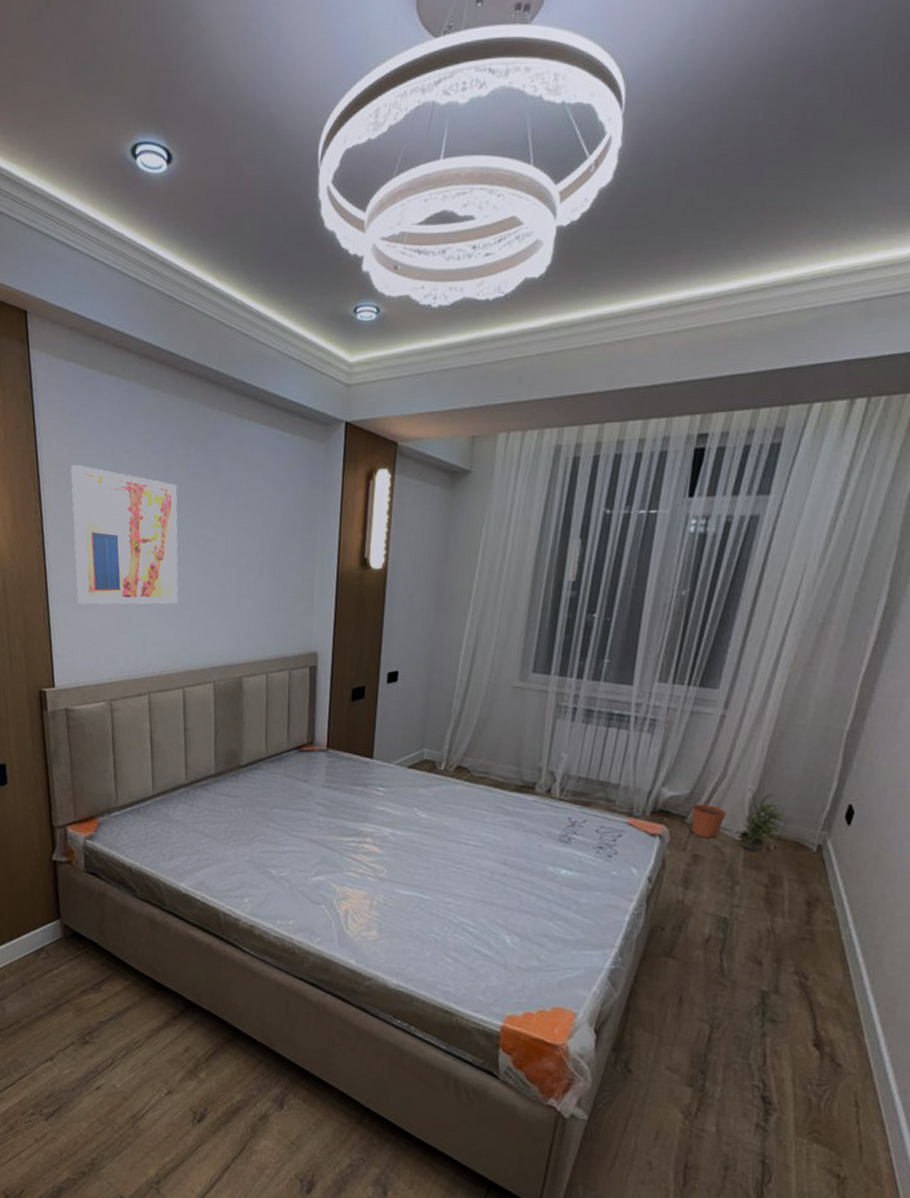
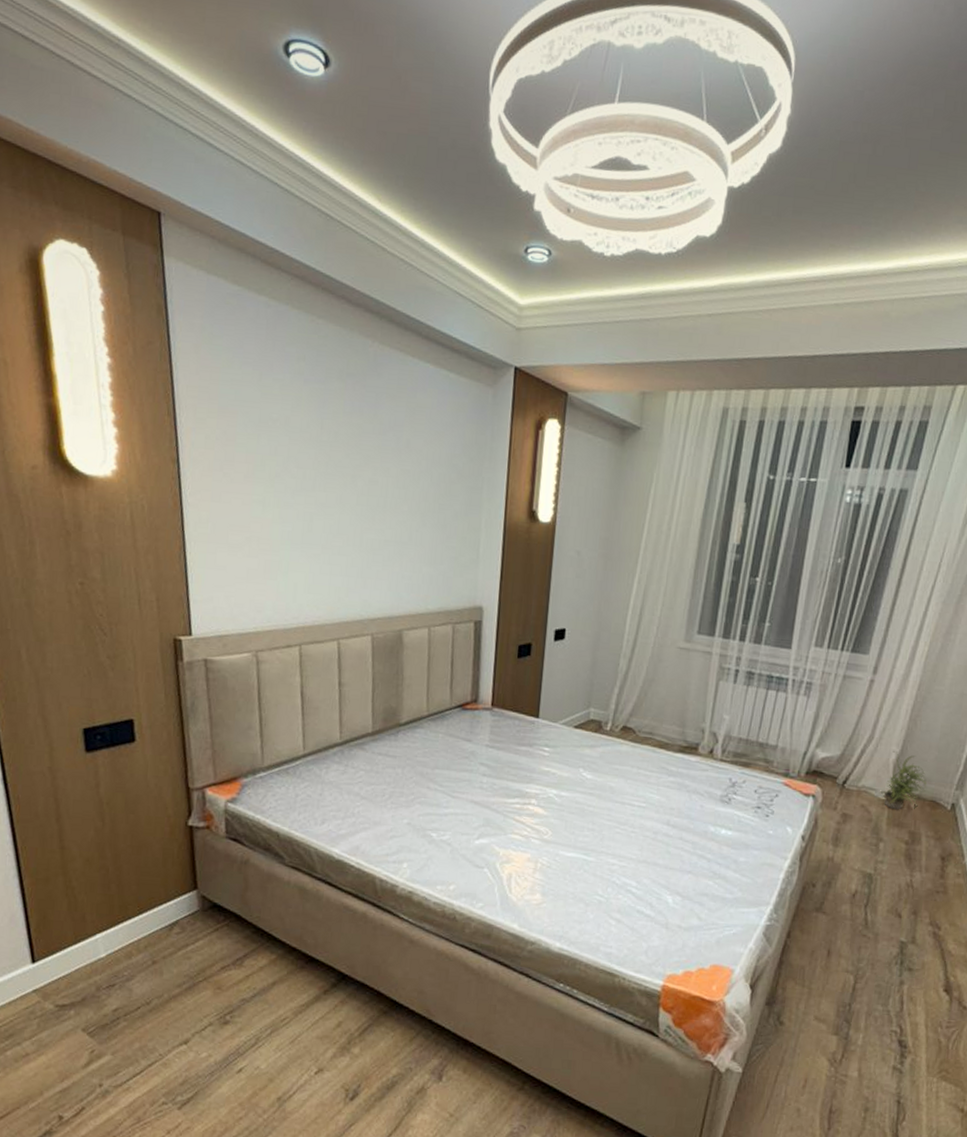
wall art: present [71,465,178,605] -> none [212,390,333,549]
plant pot: present [690,798,727,838] -> none [841,759,873,798]

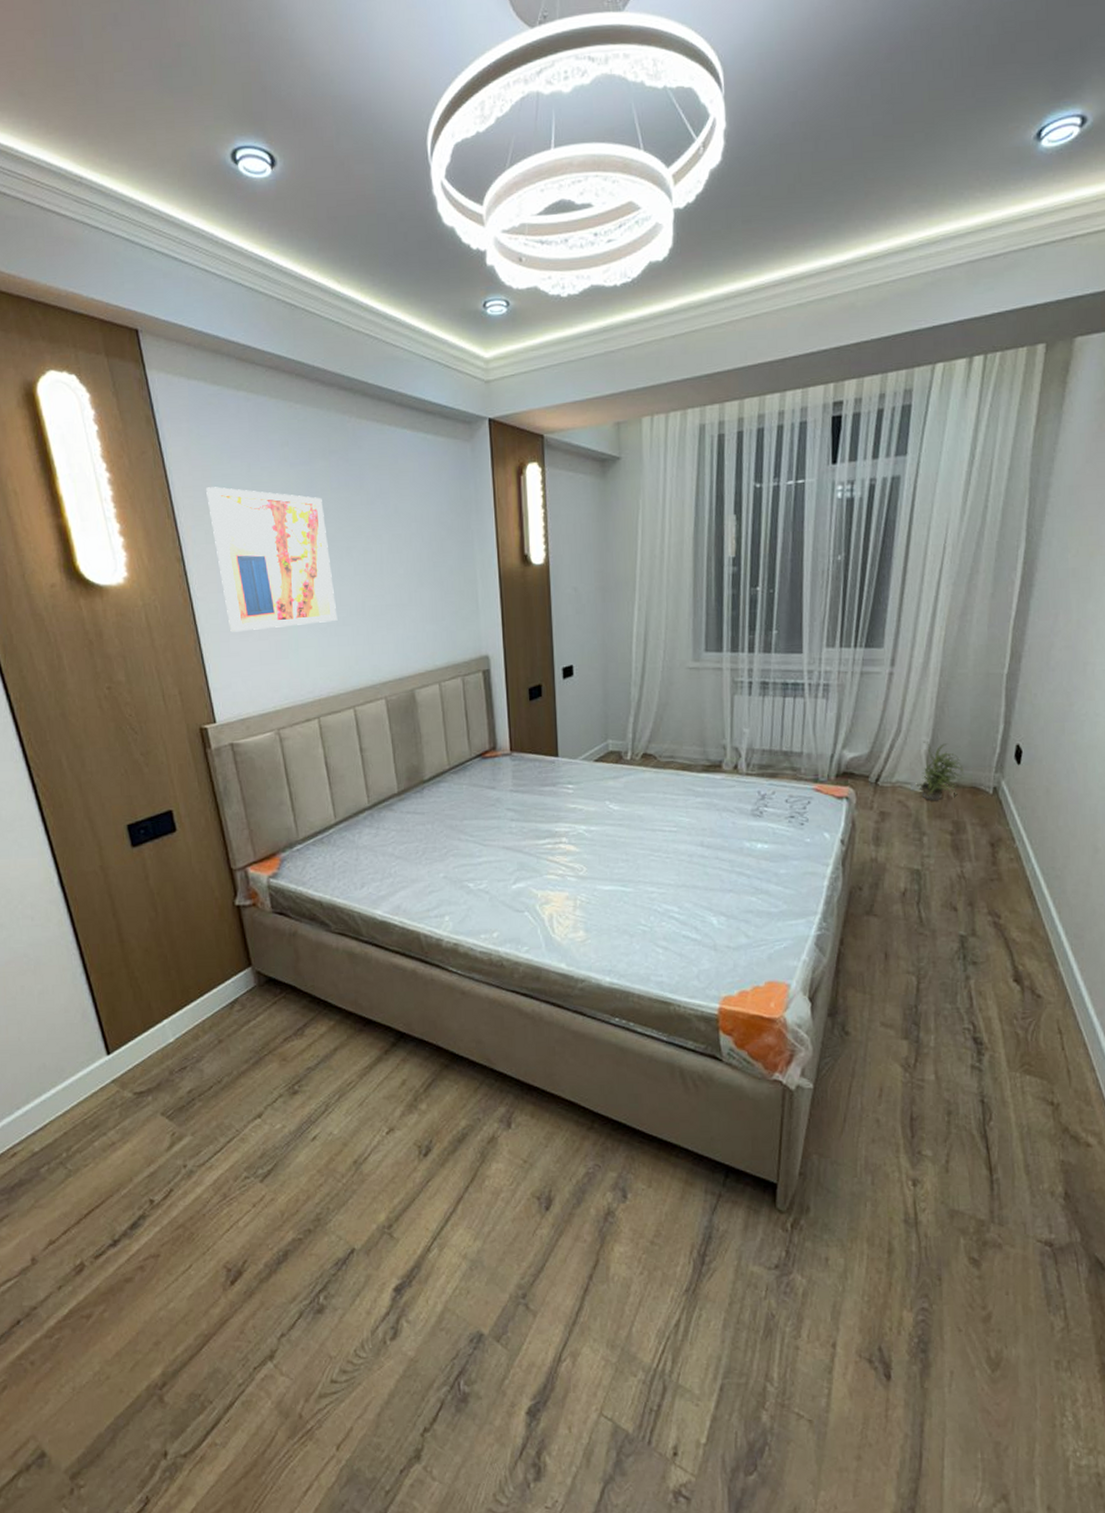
wall art: none [212,390,333,549] -> present [206,487,338,632]

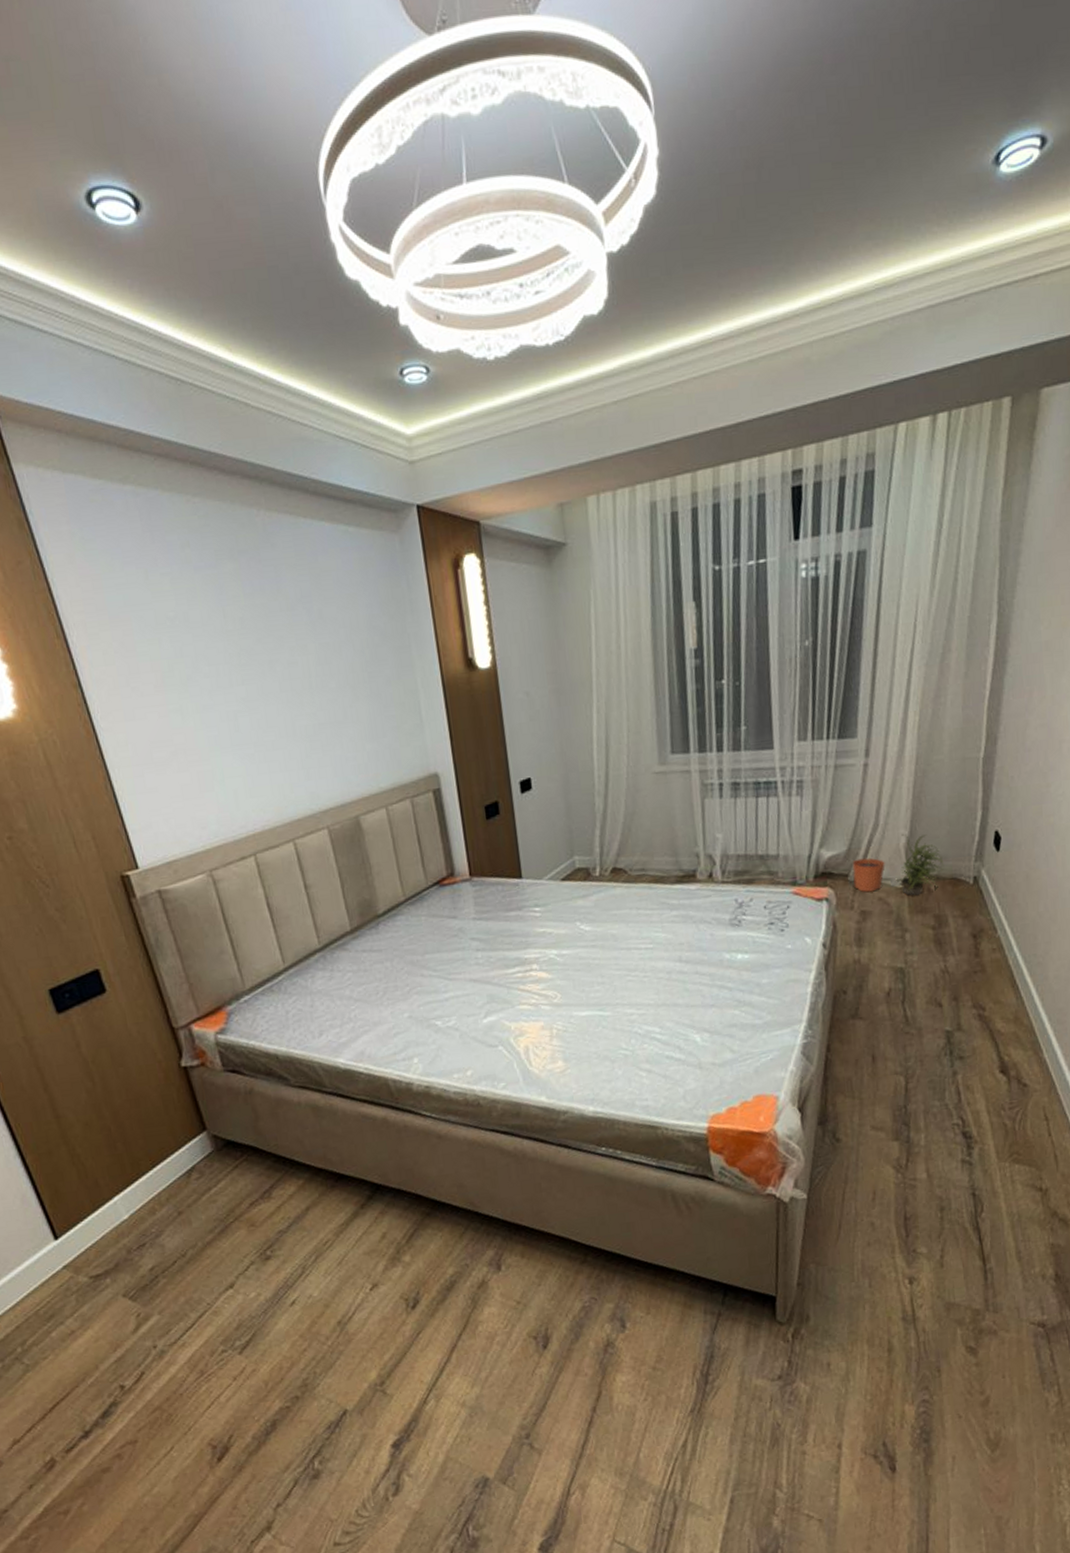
wall art: present [206,487,338,632] -> none [98,598,266,765]
plant pot: none [873,755,906,794] -> present [852,851,885,893]

